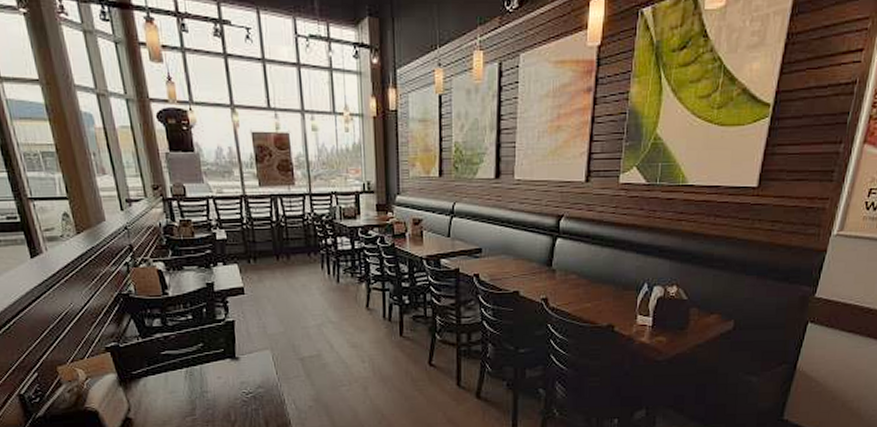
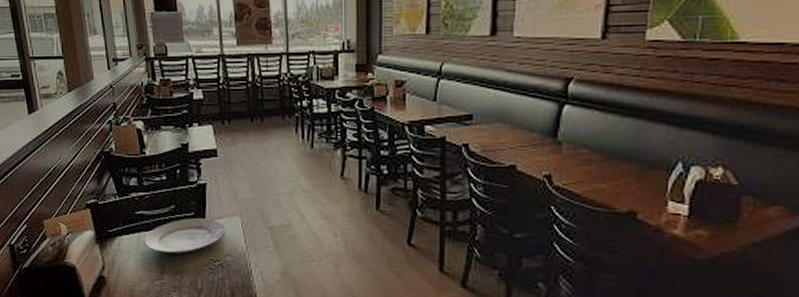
plate: none [171,354,257,390] -> present [144,218,226,254]

